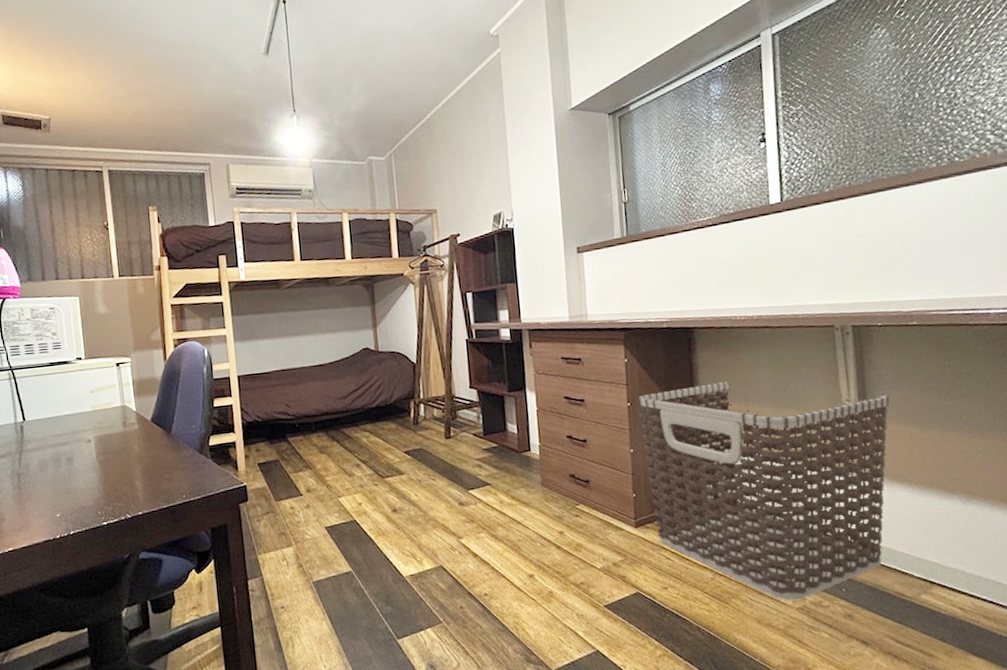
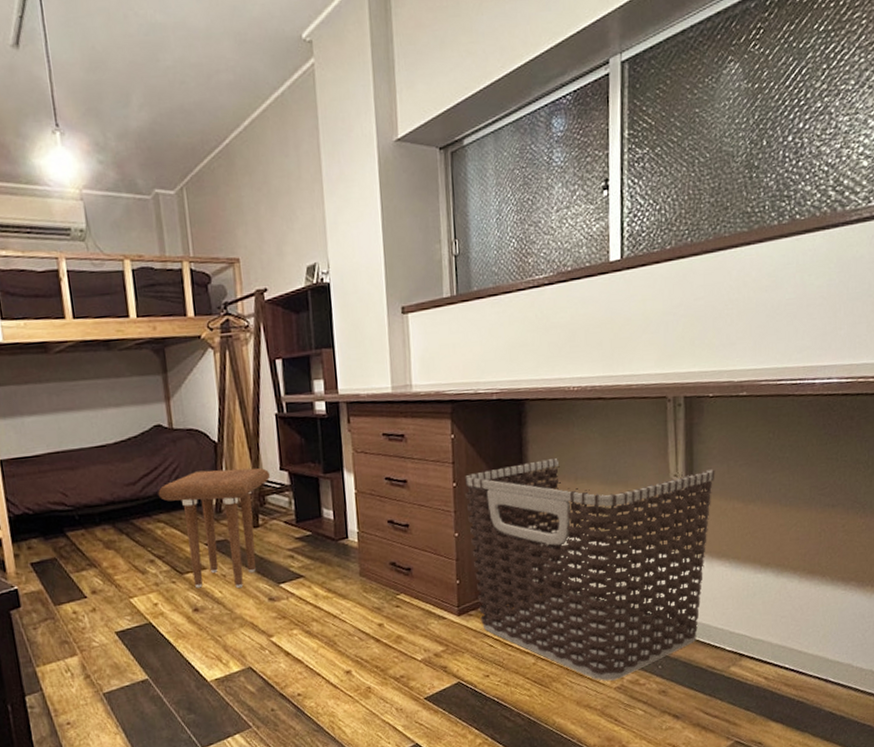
side table: none [364,386,461,493] -> present [158,467,271,589]

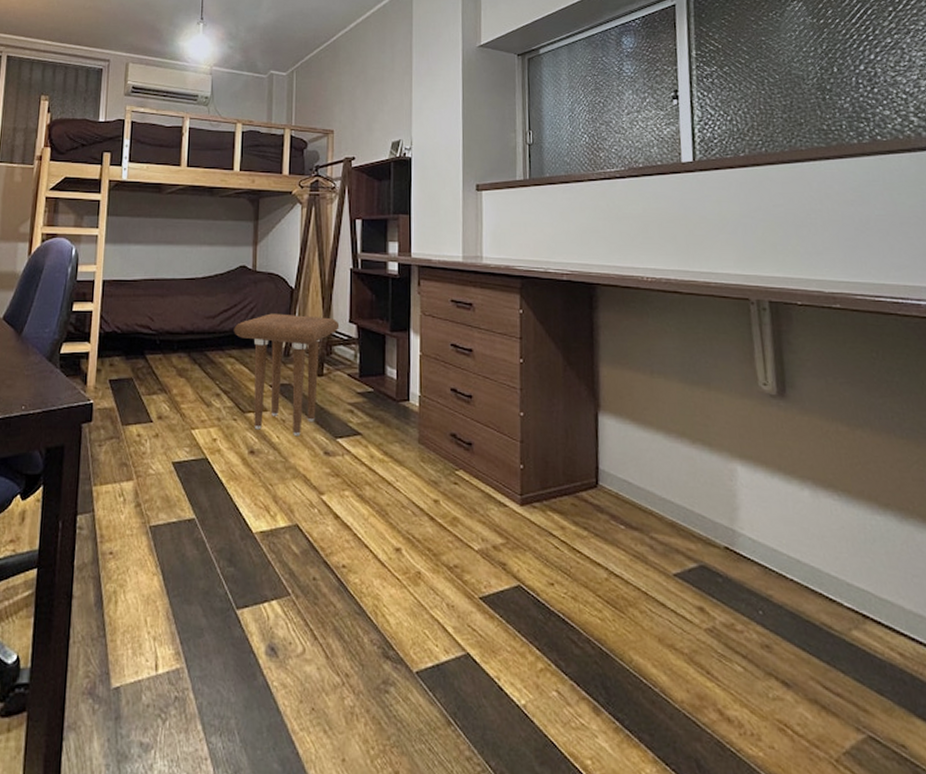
clothes hamper: present [465,457,715,681] -> none [532,346,812,619]

